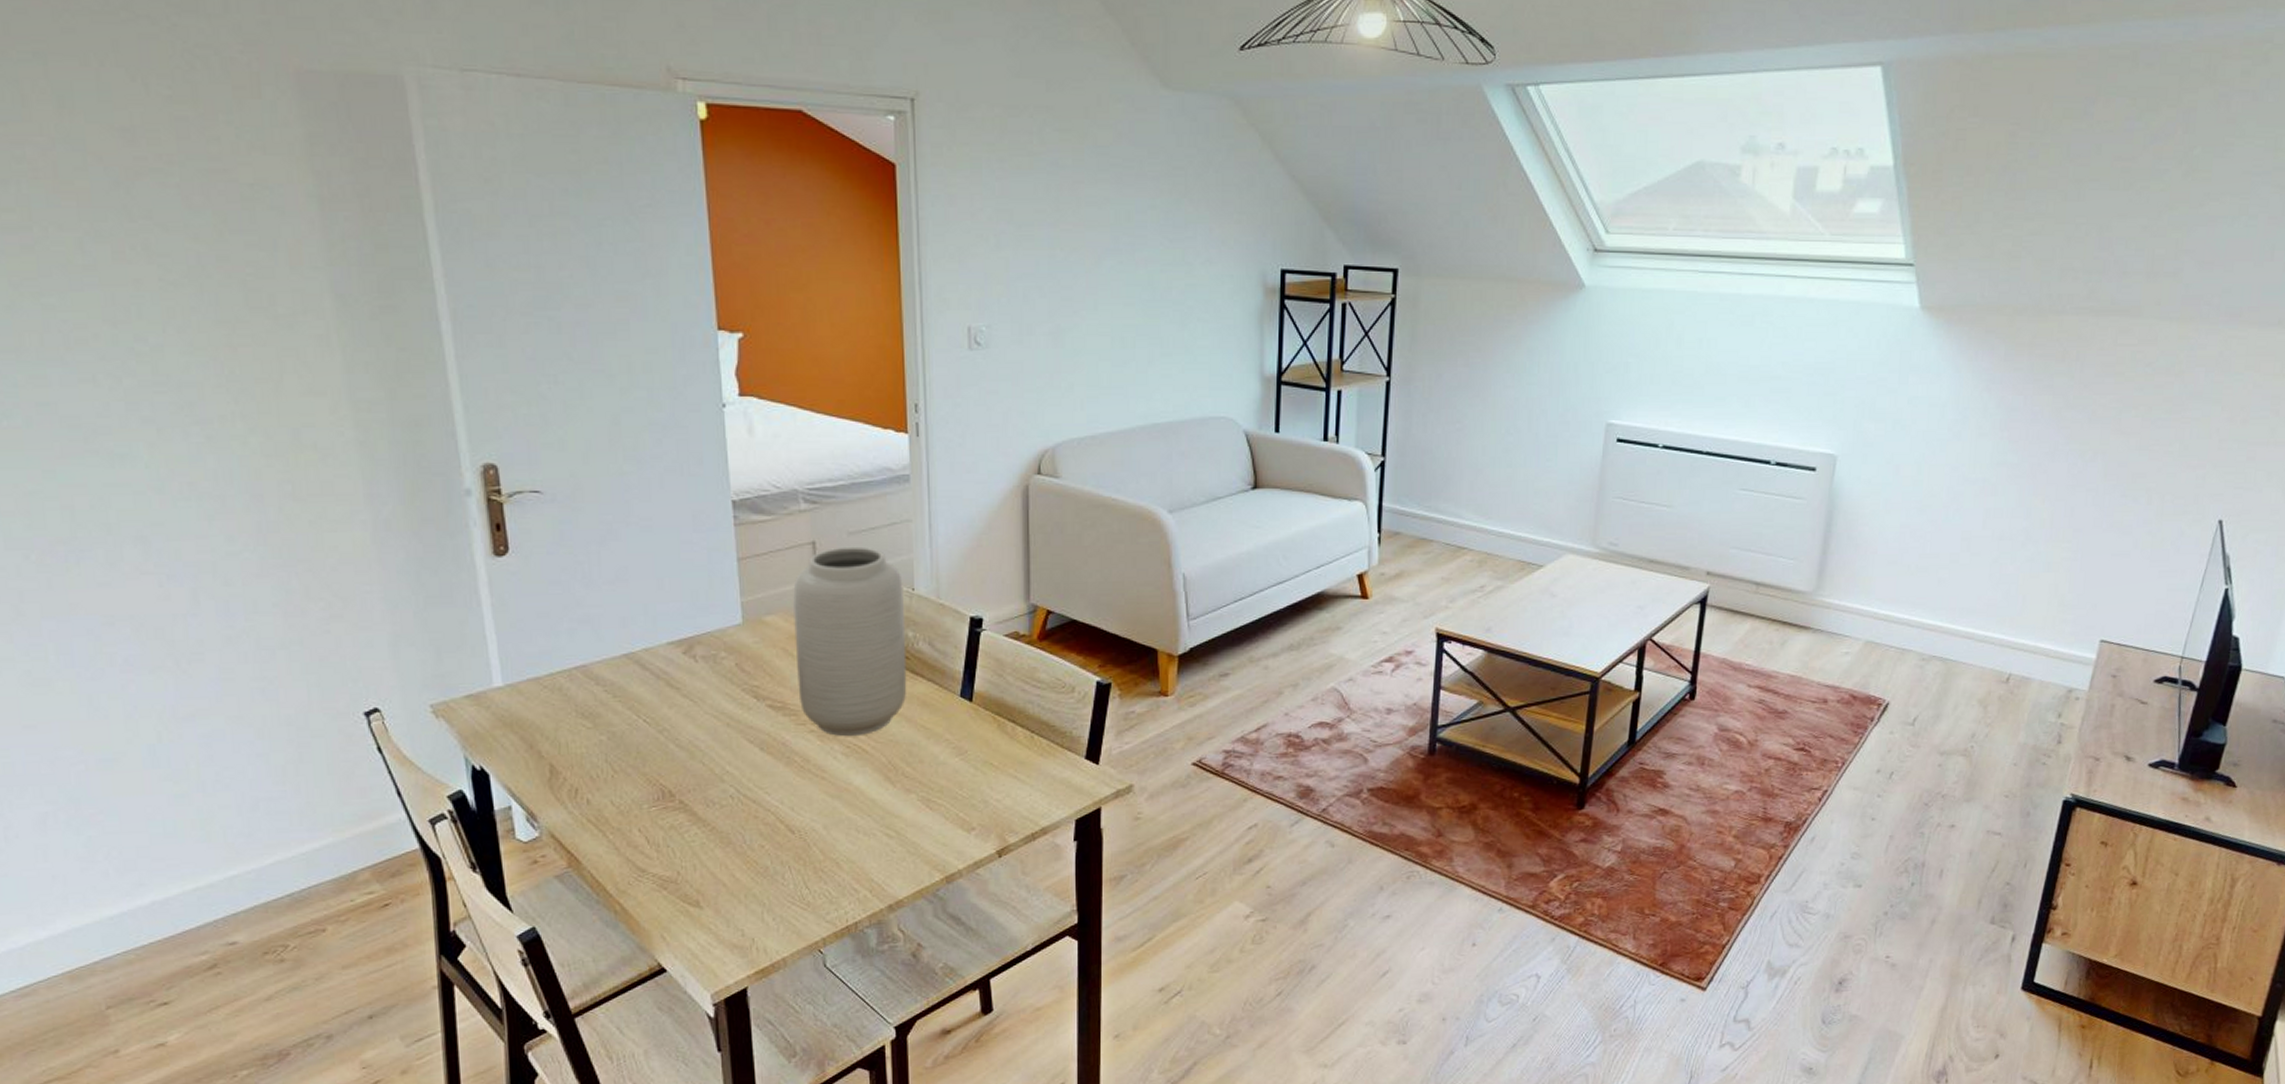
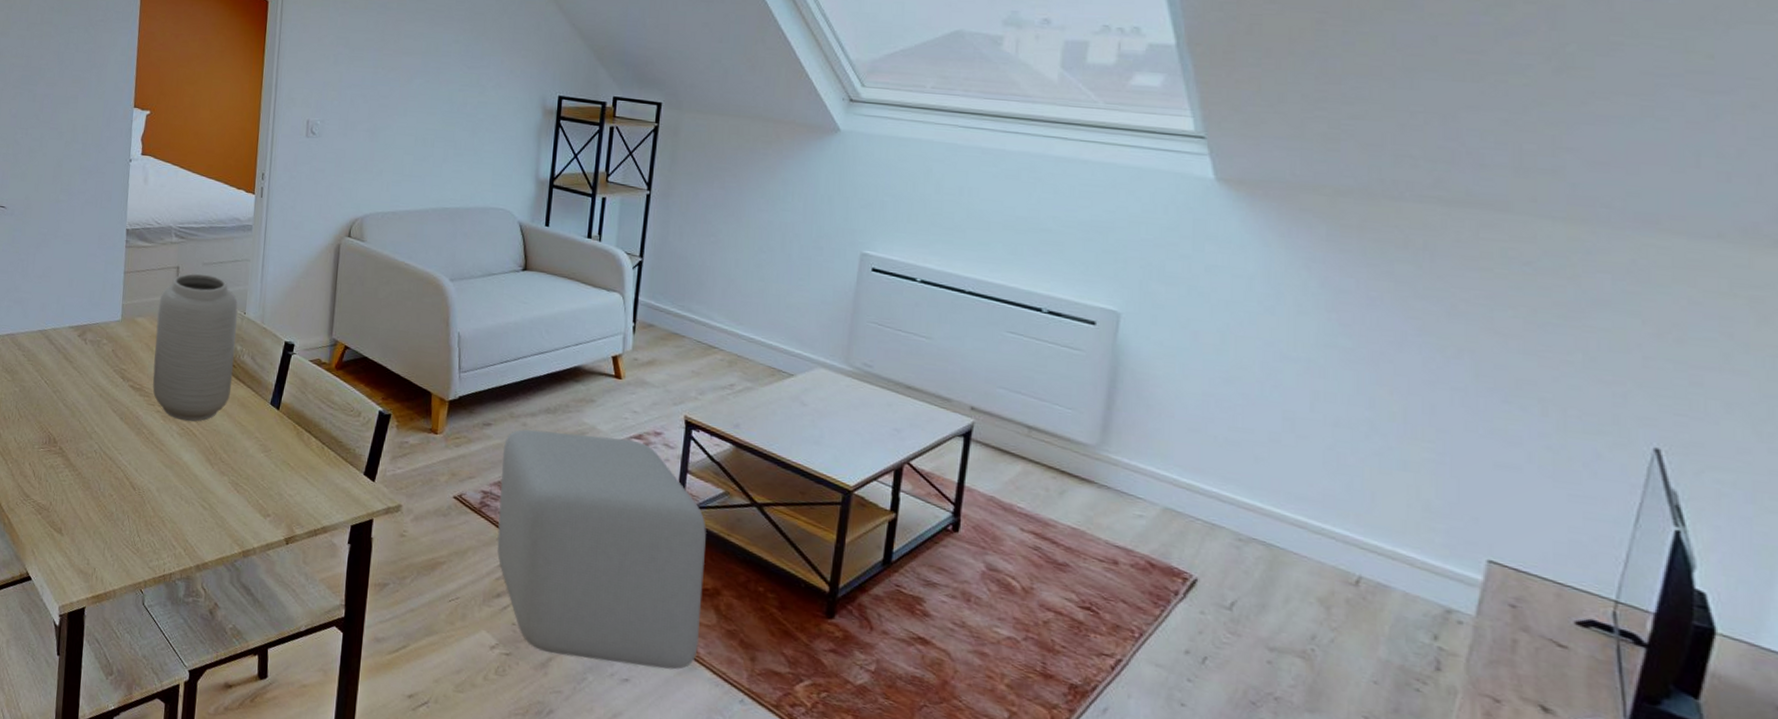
pouf: none [1243,664,1461,908] -> present [497,429,706,670]

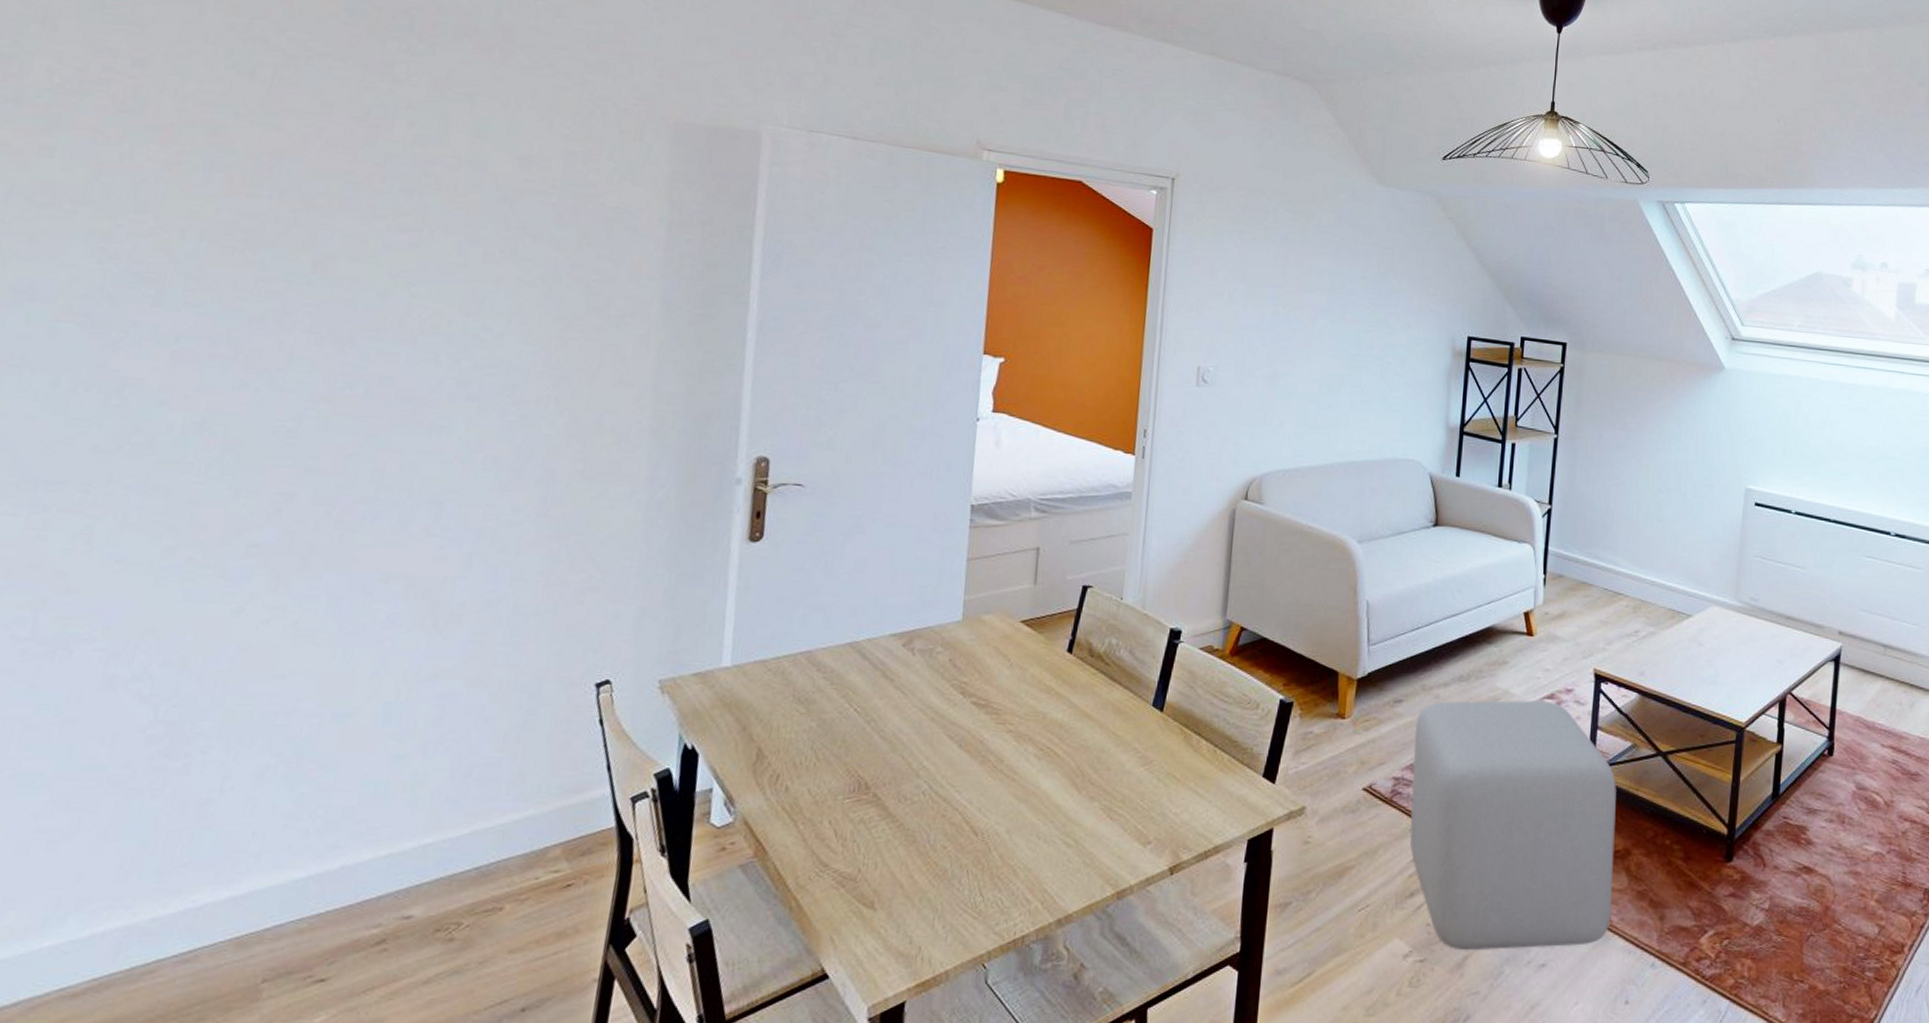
vase: present [152,273,238,422] -> none [1003,554,1114,740]

